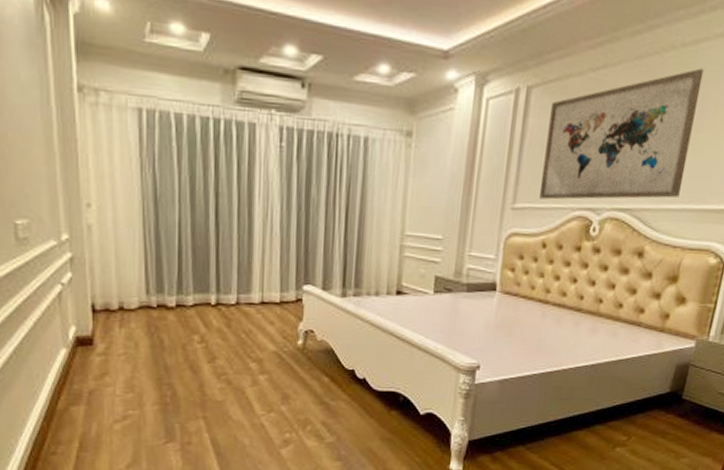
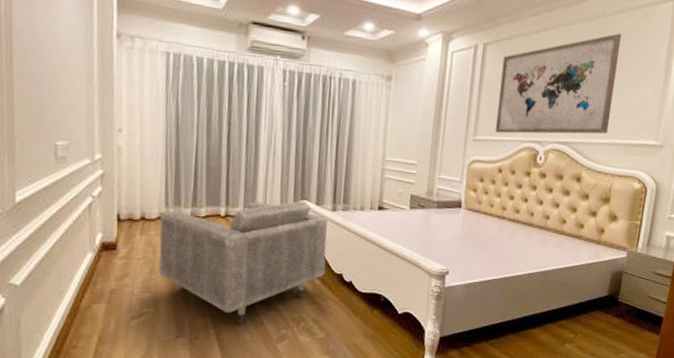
armchair: none [141,285,336,427] -> present [159,200,328,324]

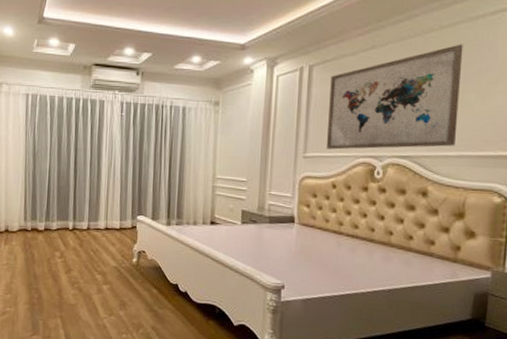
armchair: present [159,200,328,324] -> none [19,215,163,326]

